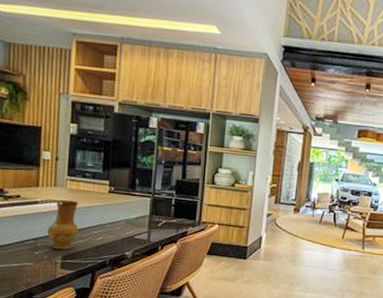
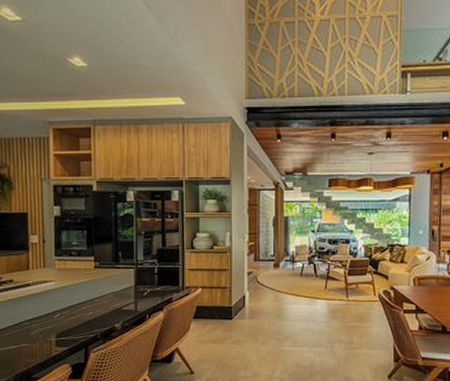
ceramic jug: present [48,200,79,250] -> none [40,279,70,328]

